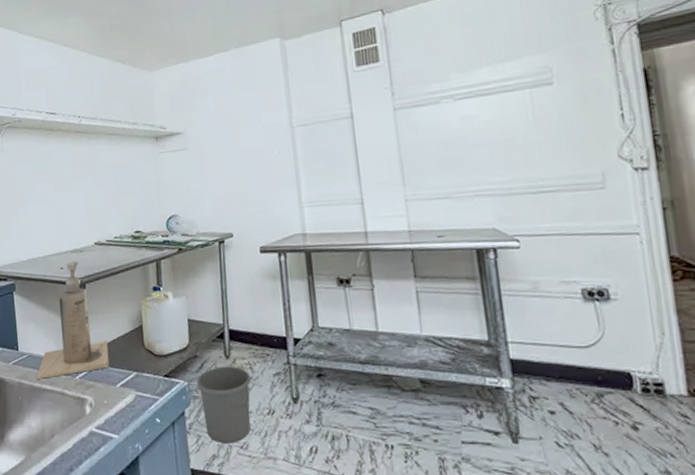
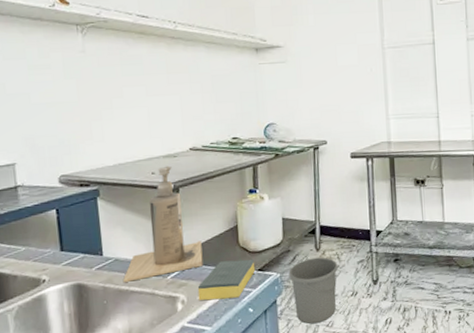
sponge: none [104,363,162,406] -> present [197,259,256,301]

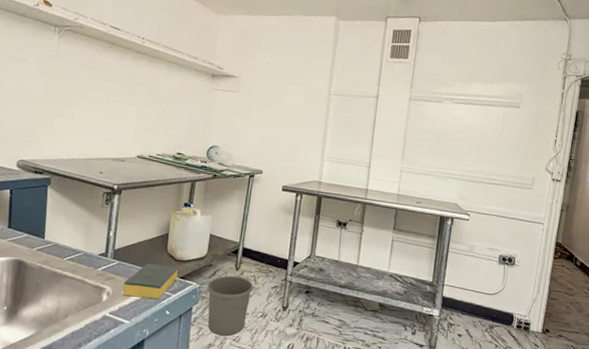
soap dispenser: present [122,166,203,282] -> none [58,168,134,267]

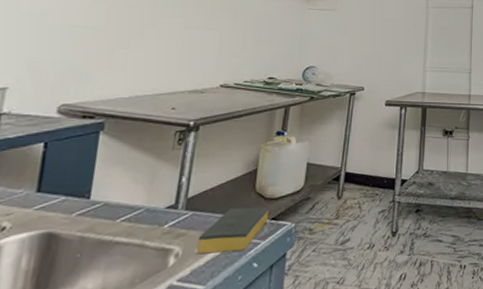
bucket: present [207,275,254,336] -> none [304,206,358,281]

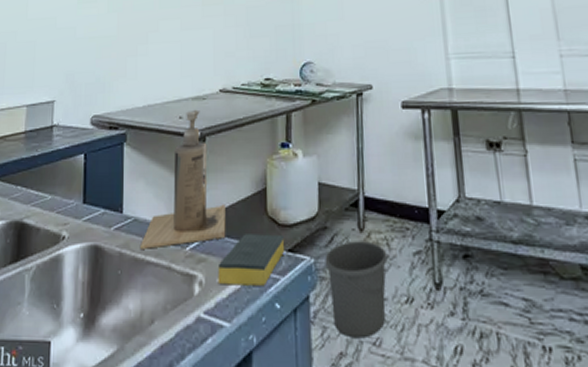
soap dispenser: none [107,101,213,231] -> present [139,109,226,249]
bucket: none [304,206,358,281] -> present [325,241,388,339]

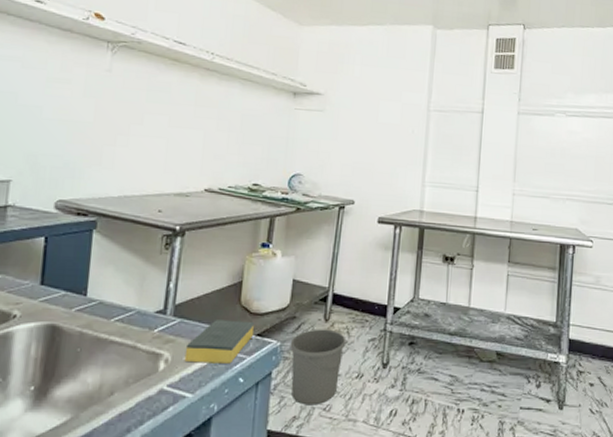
soap dispenser: present [139,109,226,249] -> none [103,205,200,330]

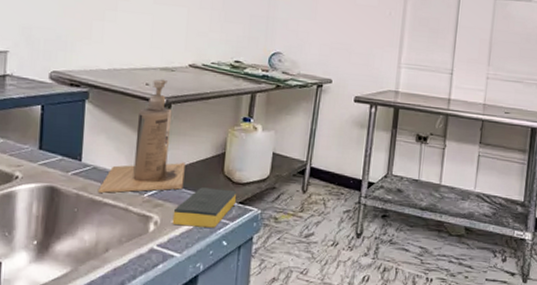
soap dispenser: none [103,205,200,330] -> present [97,79,185,193]
bucket: present [290,329,347,405] -> none [270,199,323,269]

